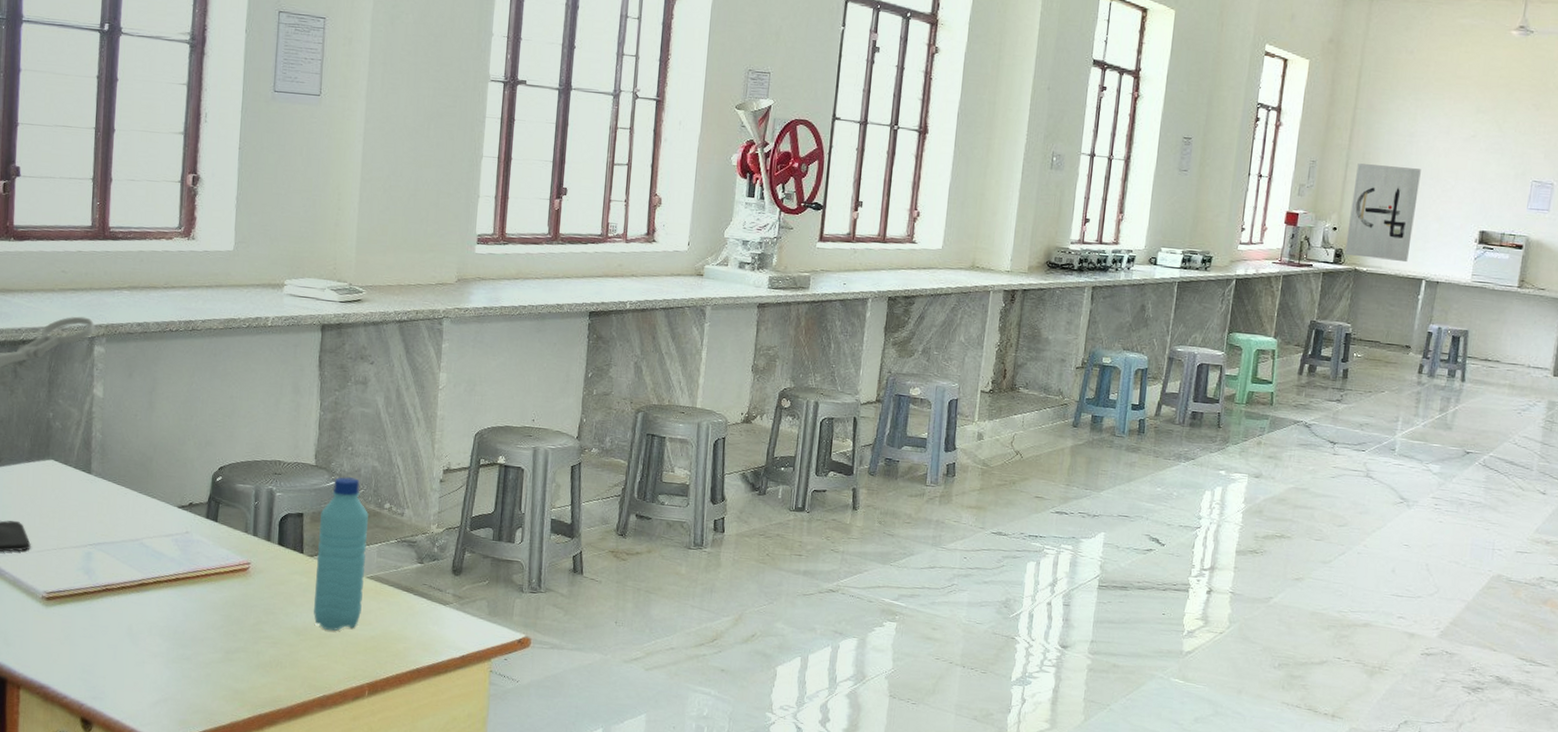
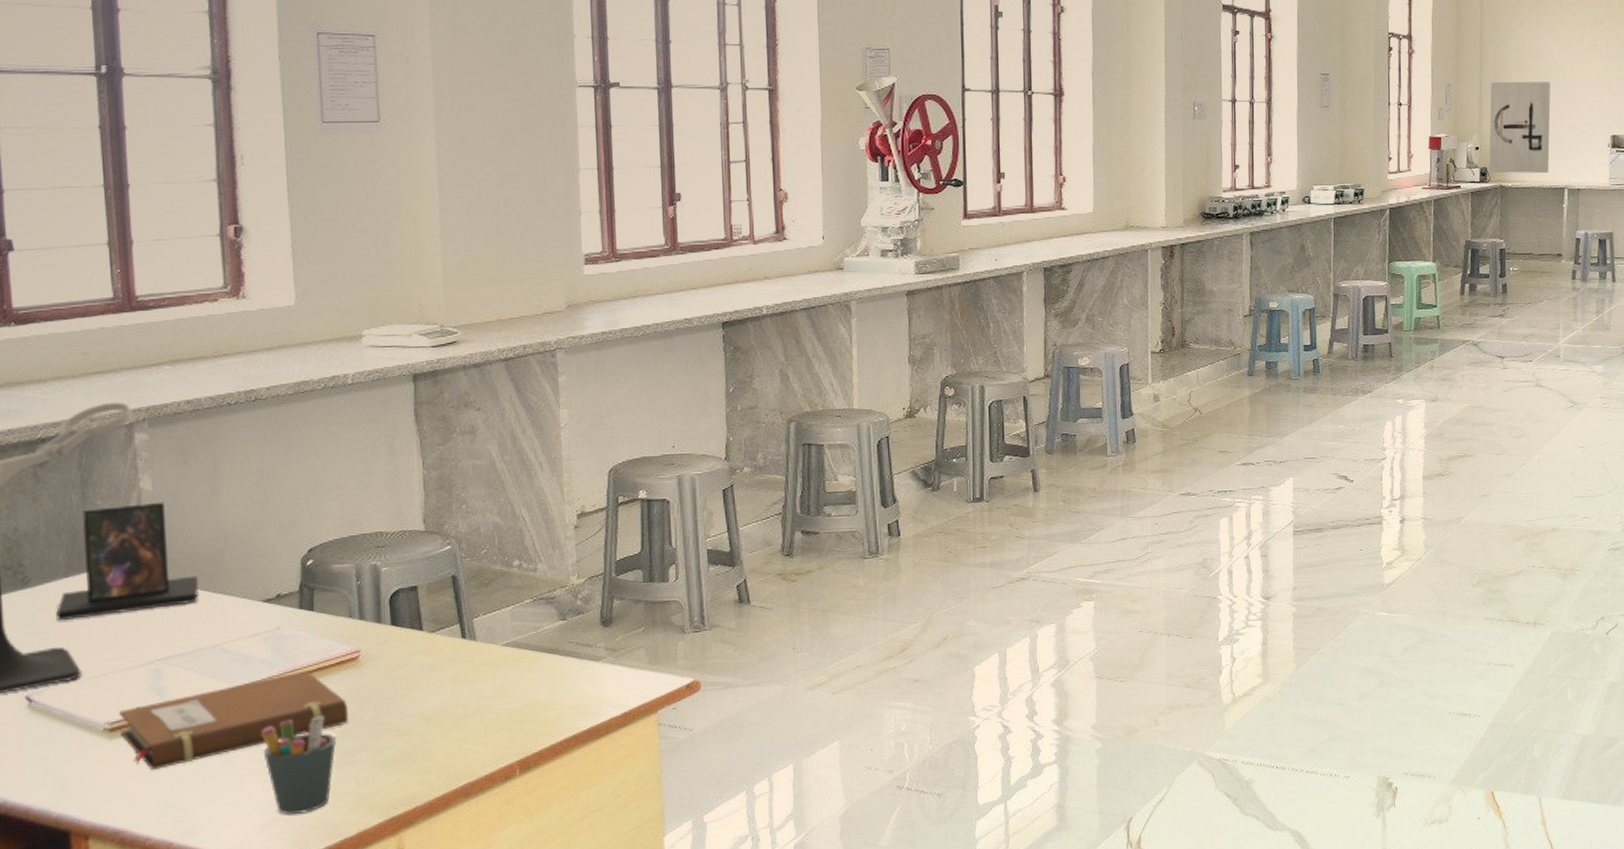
photo frame: none [17,406,130,500] -> present [56,502,199,621]
notebook: none [54,573,235,639] -> present [119,671,349,771]
pen holder: none [163,614,222,698] -> present [260,715,336,814]
water bottle: present [314,477,368,631] -> none [438,538,500,711]

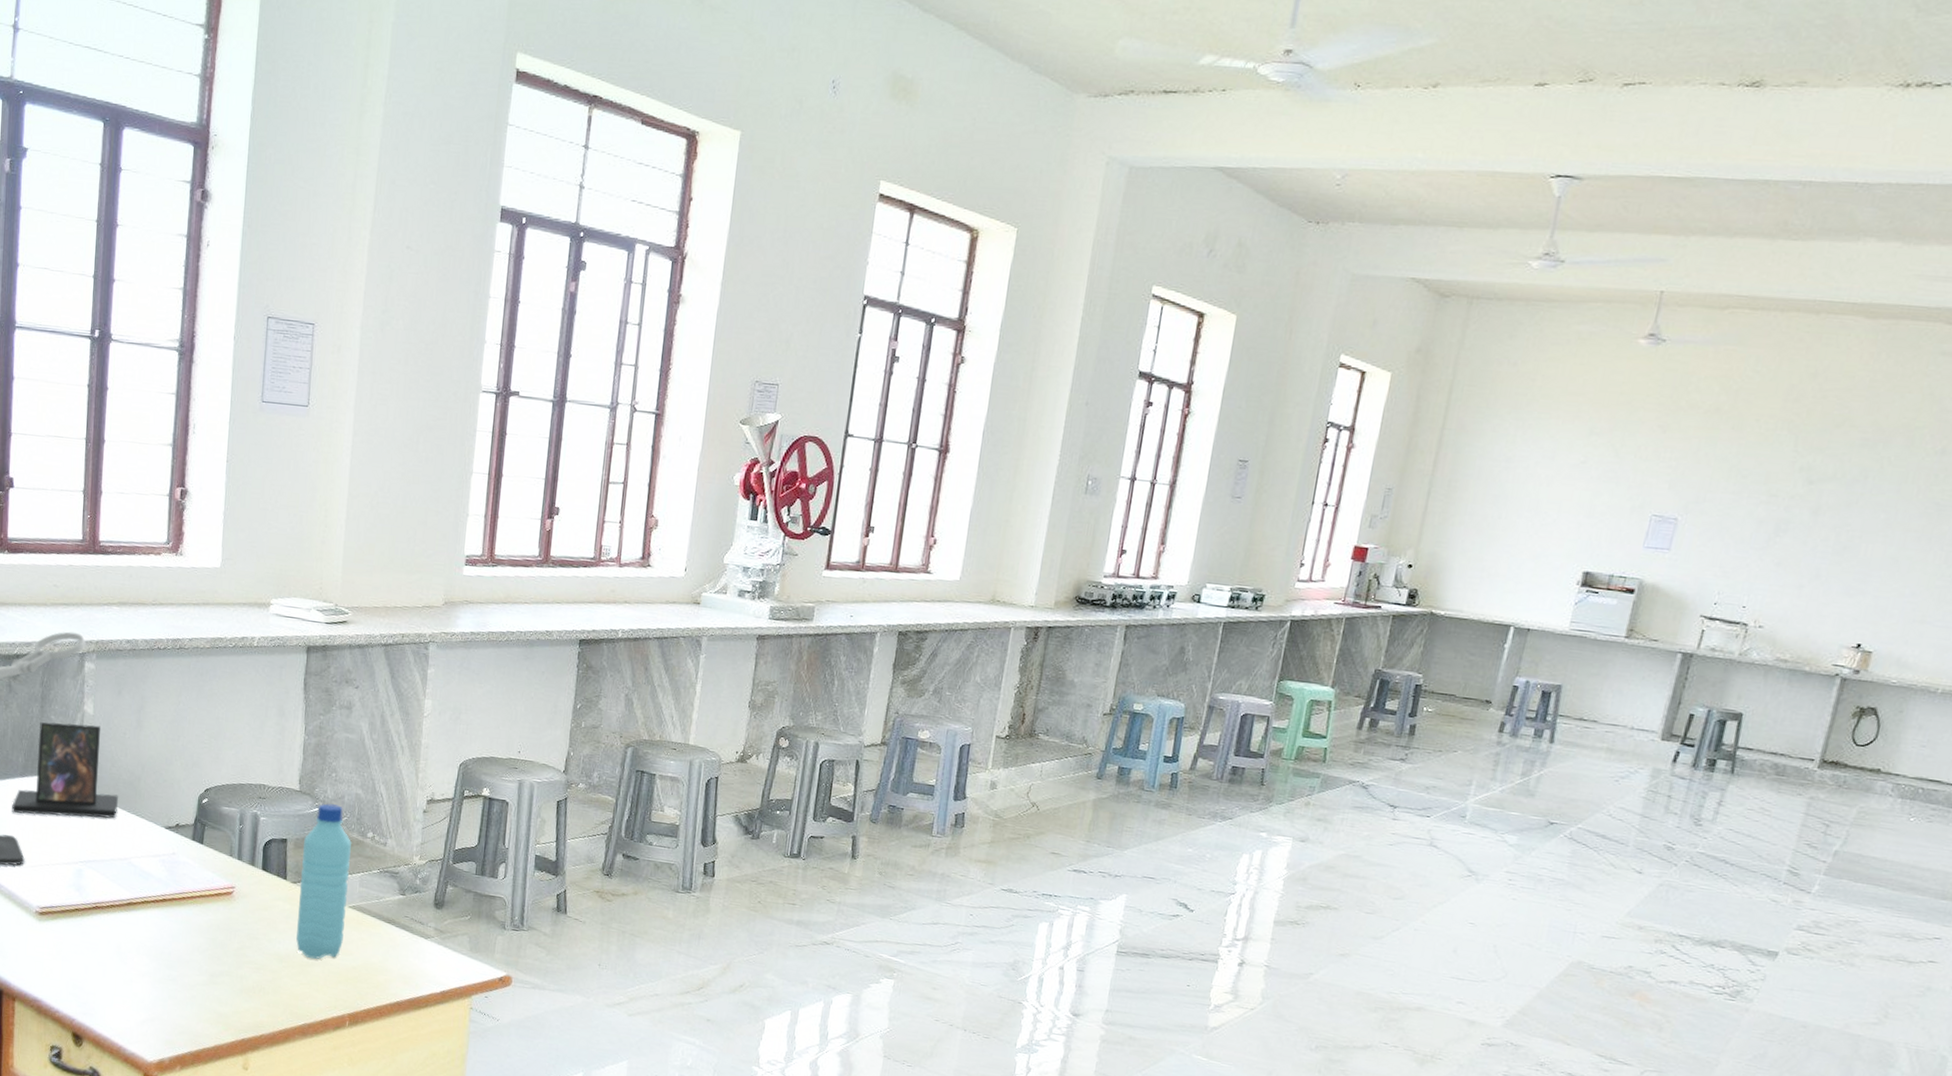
notebook: present [119,671,349,771] -> none [47,894,220,955]
pen holder: present [260,715,336,814] -> none [150,935,207,1019]
water bottle: none [438,538,500,711] -> present [296,803,351,959]
wall art: present [1489,82,1551,174] -> none [1420,492,1517,606]

